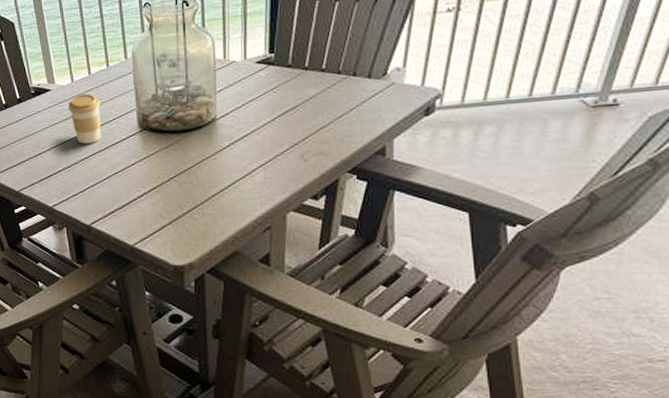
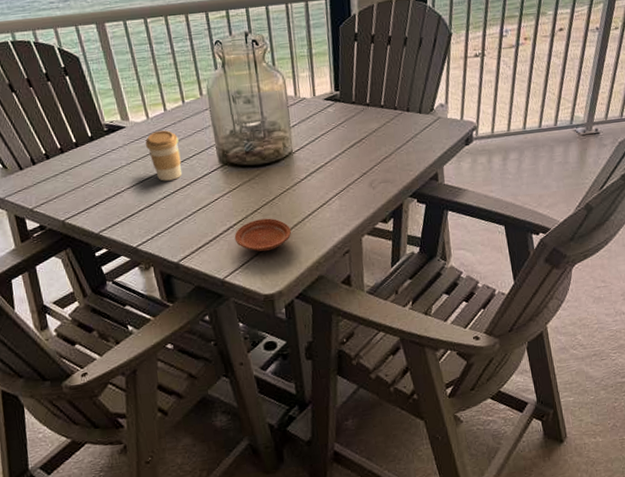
plate: none [147,186,207,221] -> present [234,218,291,252]

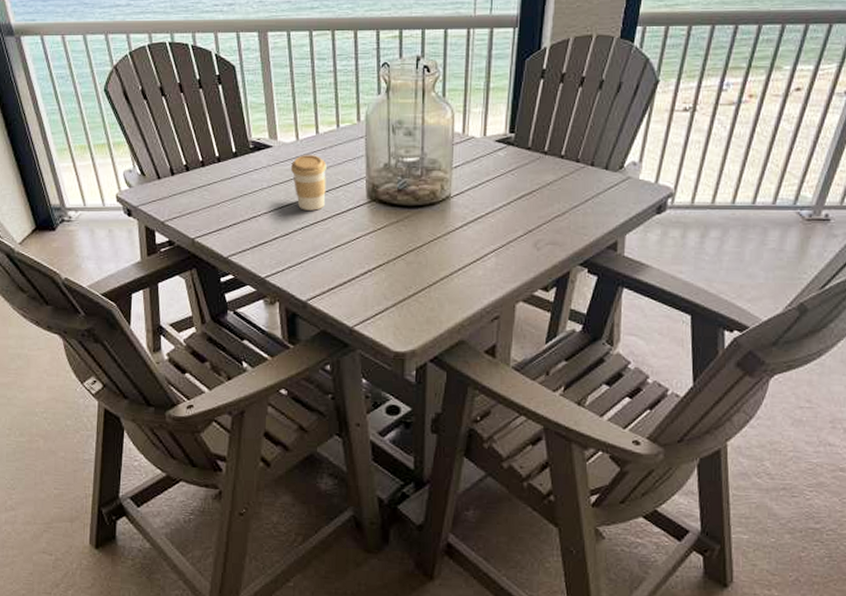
plate: present [234,218,291,252] -> none [371,266,435,303]

